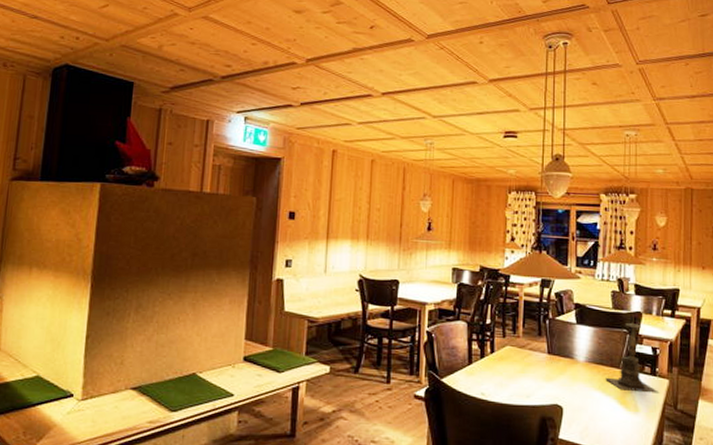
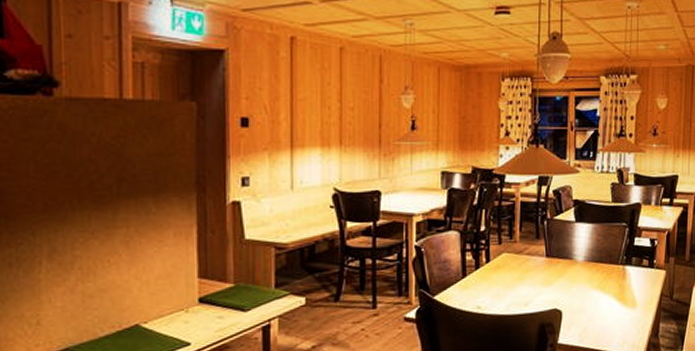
candle holder: present [605,315,660,393] -> none [604,207,657,287]

